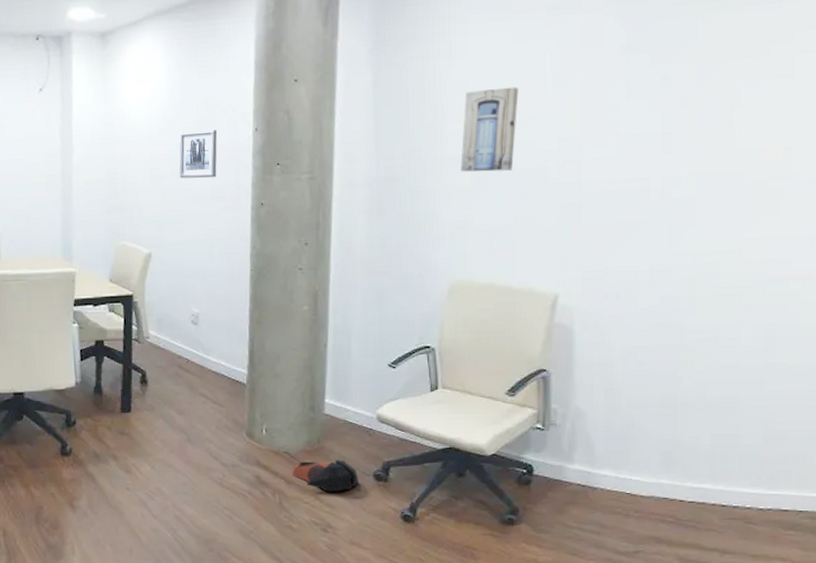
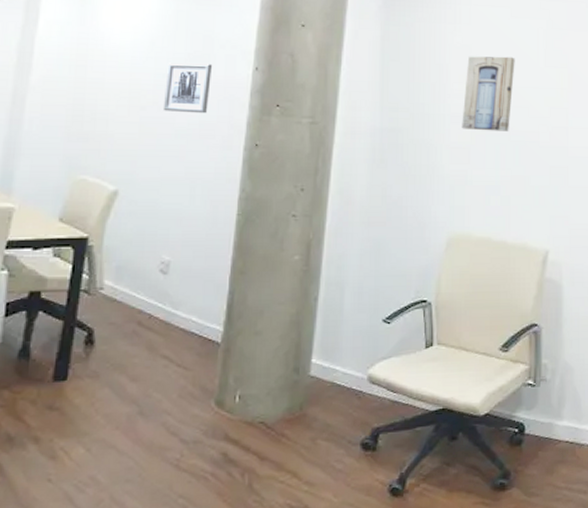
bag: present [292,460,359,492] -> none [266,428,344,467]

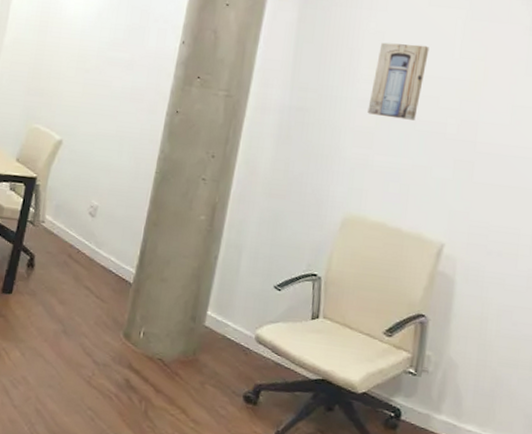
wall art: present [162,63,212,114] -> none [103,32,146,80]

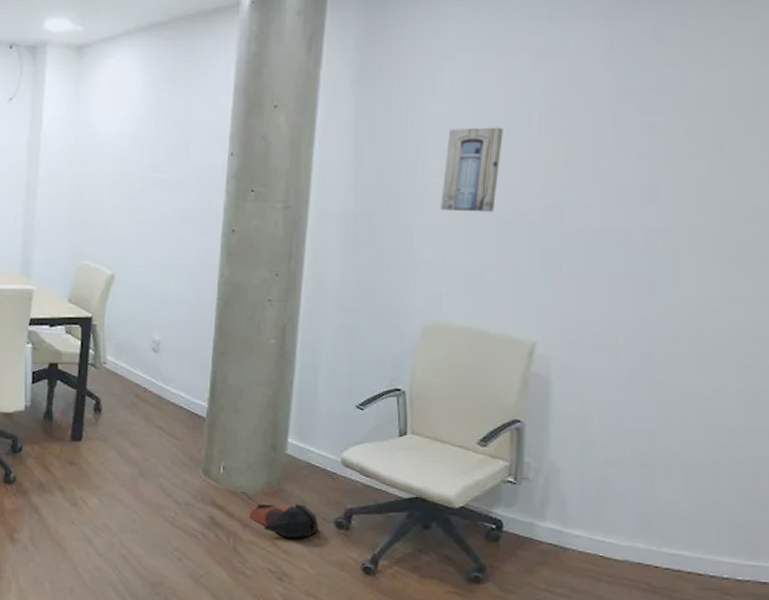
bag: none [162,371,229,408] -> present [248,504,319,538]

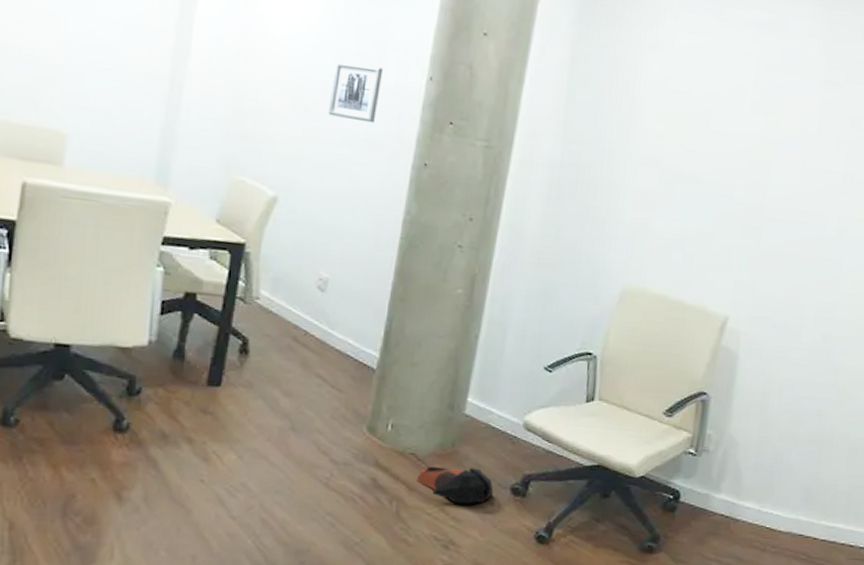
wall art: none [149,152,190,201] -> present [327,61,383,124]
wall art: present [441,127,503,212] -> none [649,90,718,181]

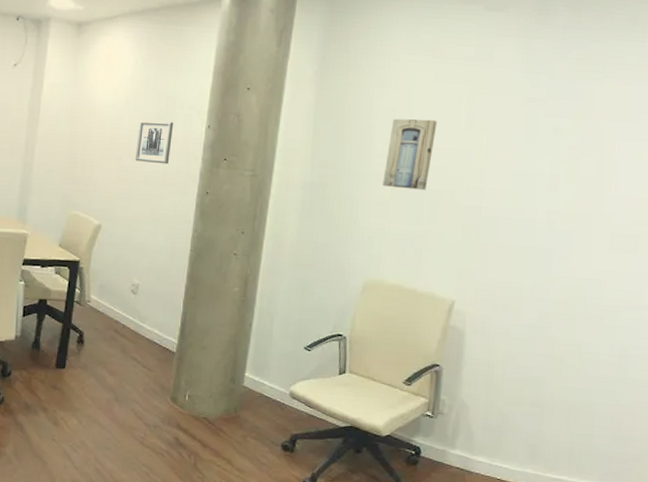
bag: present [416,466,494,504] -> none [208,428,268,458]
wall art: none [649,90,718,181] -> present [383,118,437,190]

